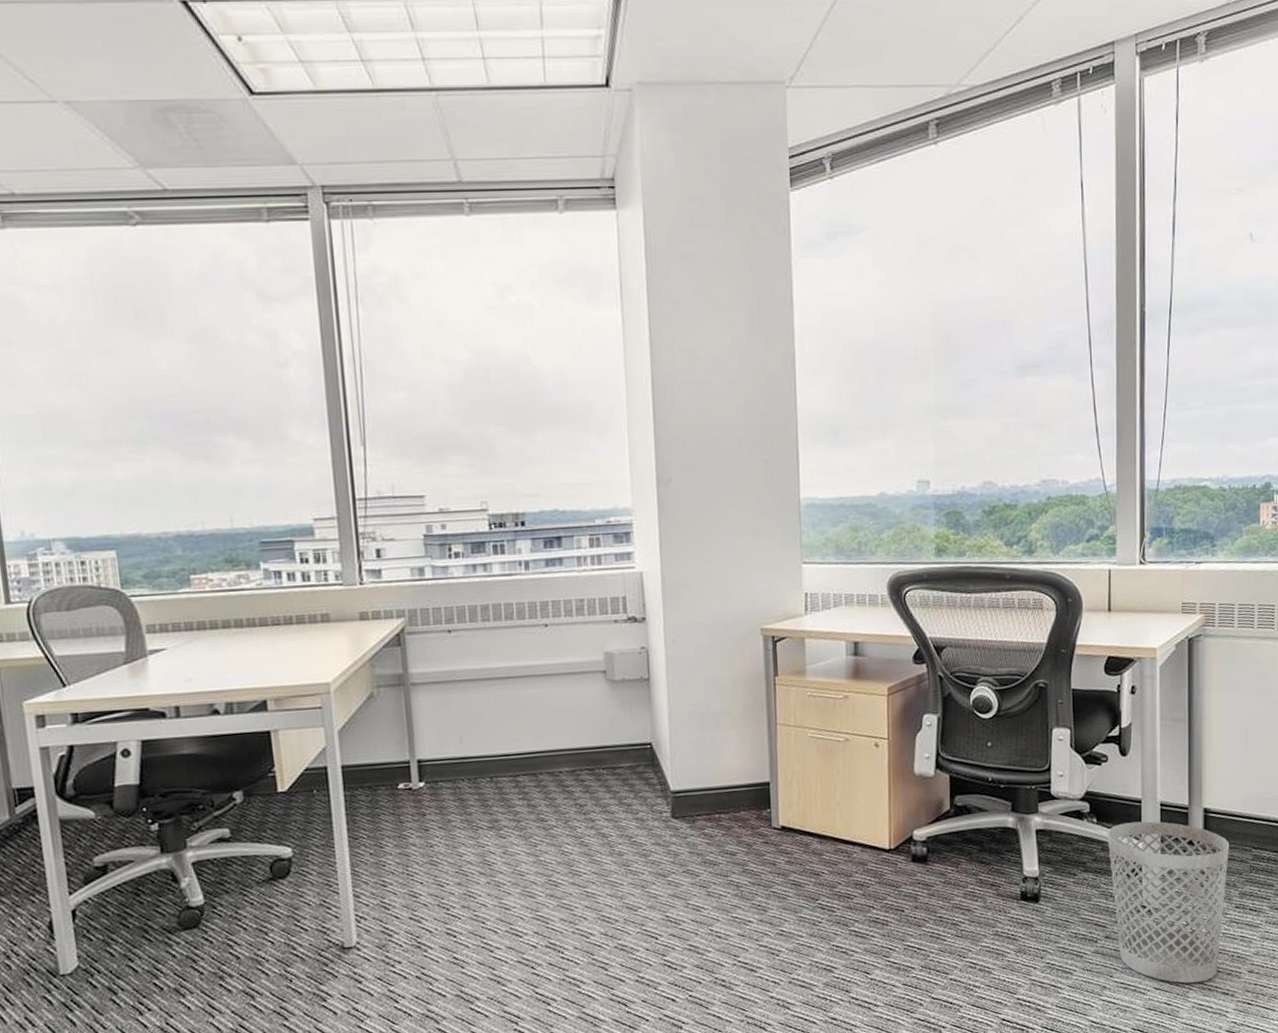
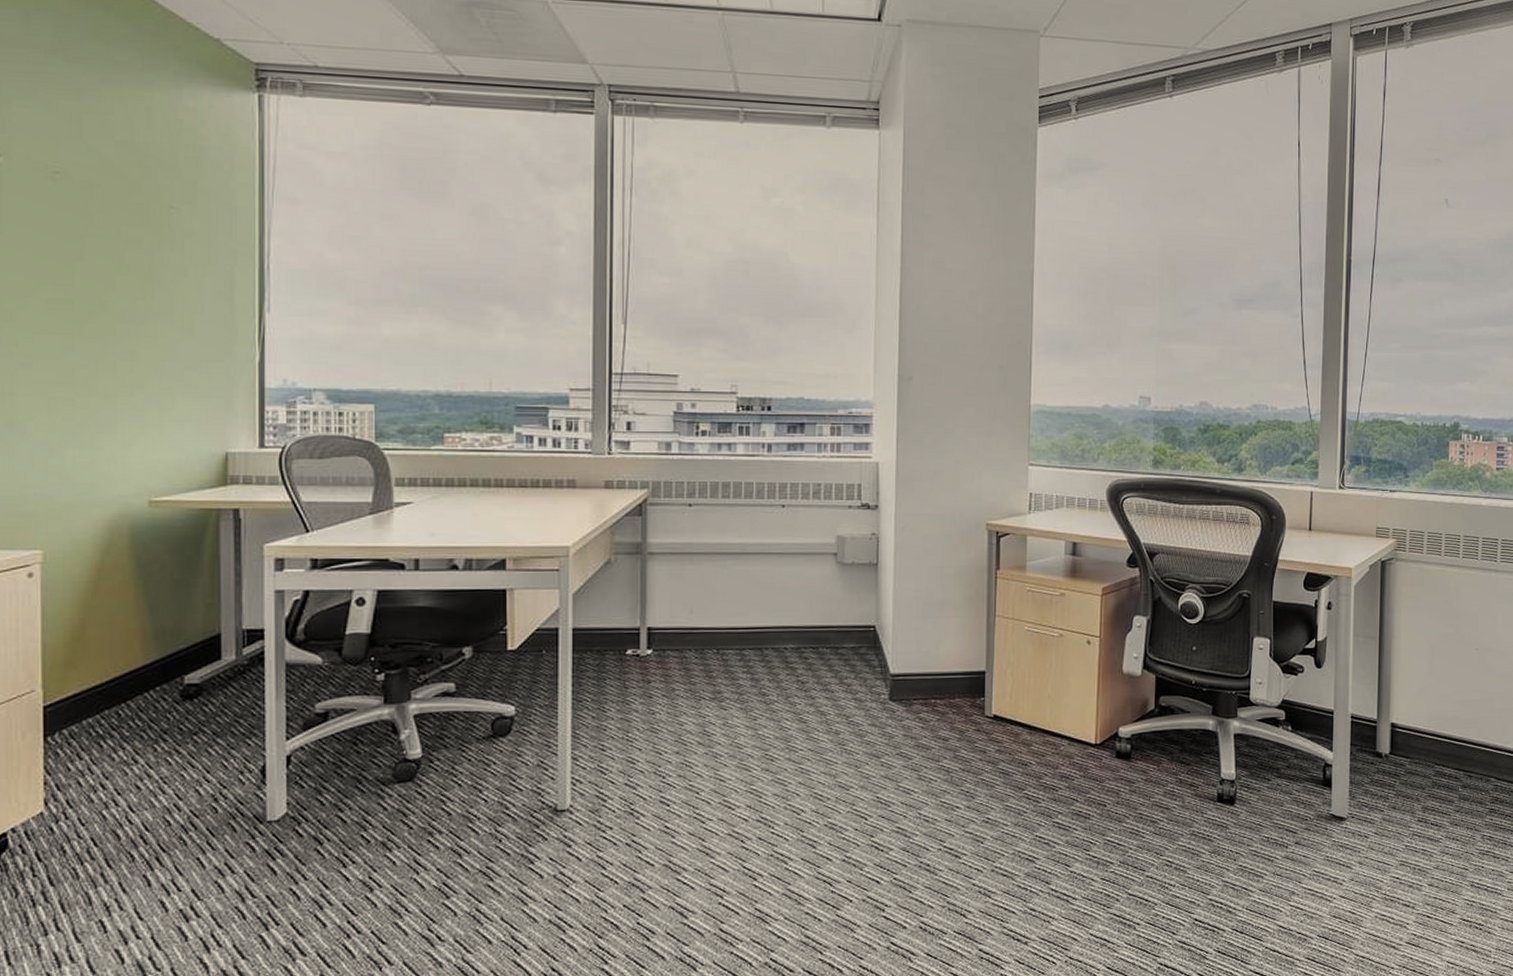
wastebasket: present [1107,821,1229,984] -> none [1300,732,1413,894]

